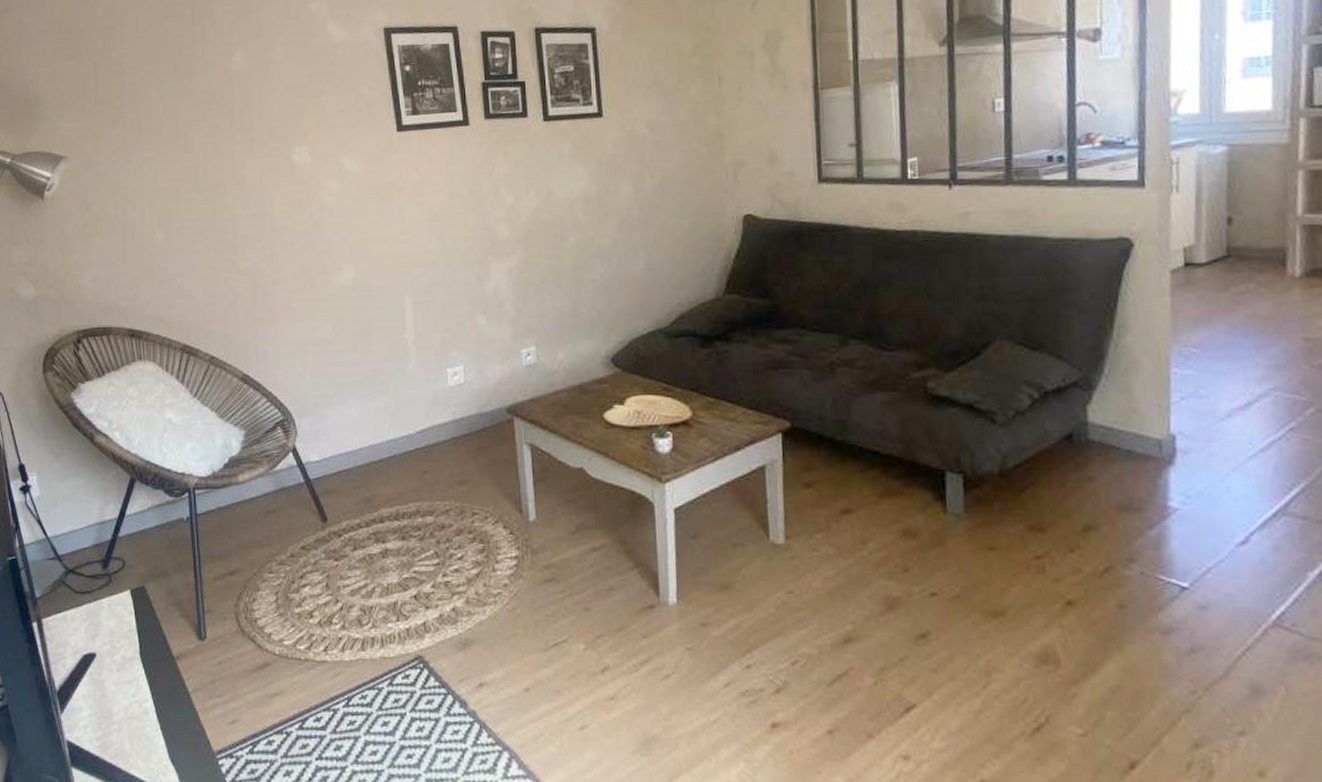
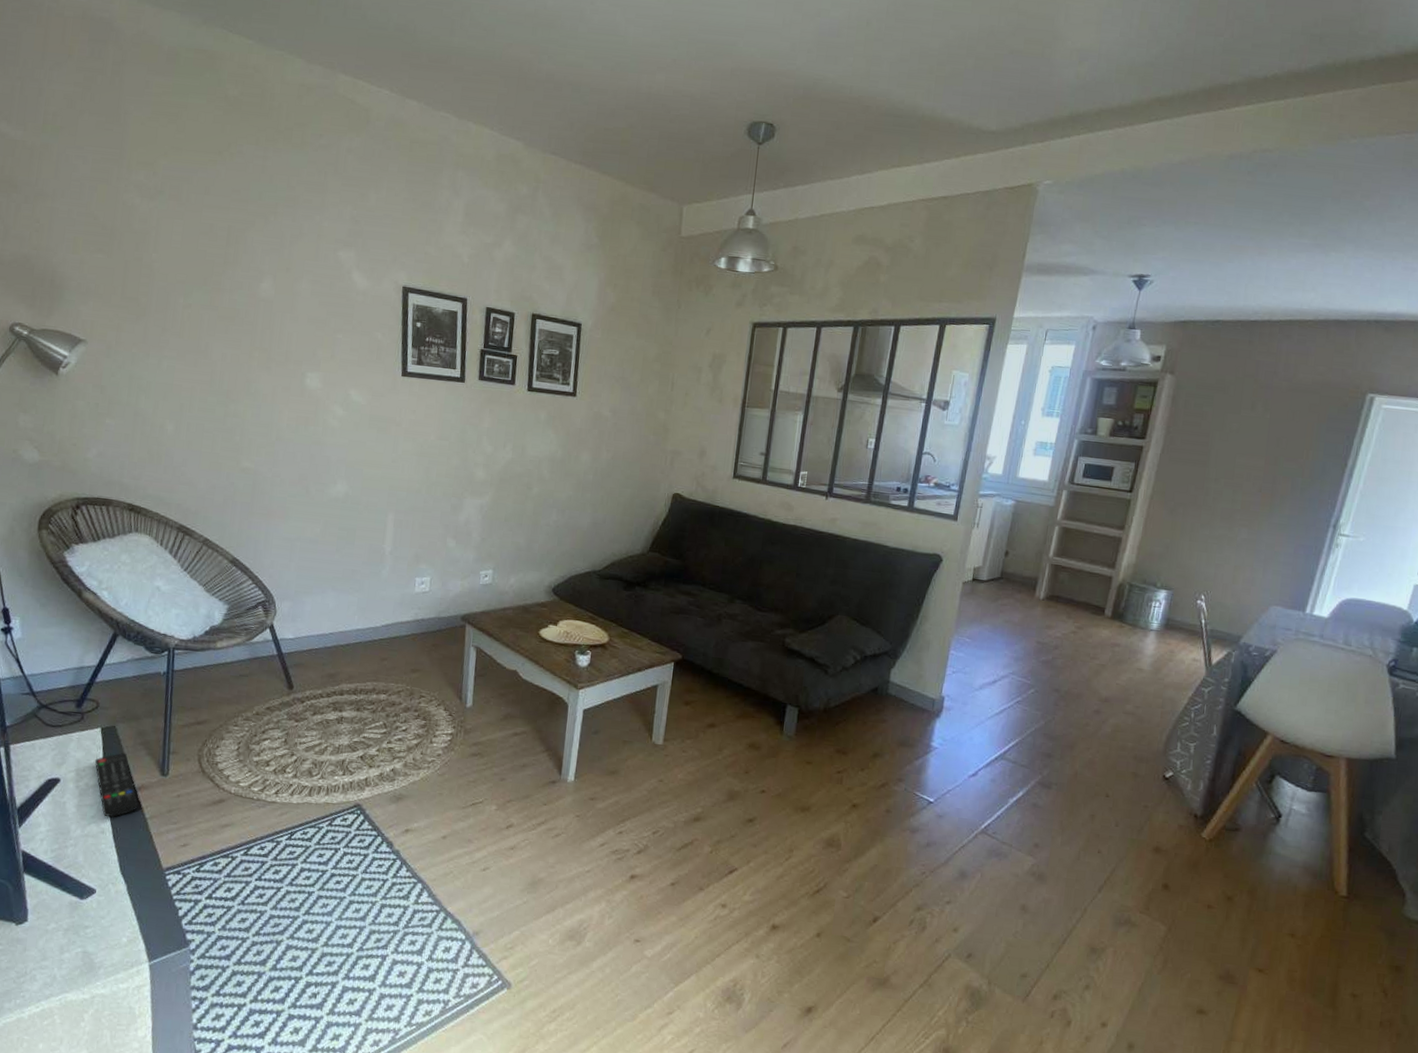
remote control: none [128,616,180,695] -> present [94,753,139,817]

